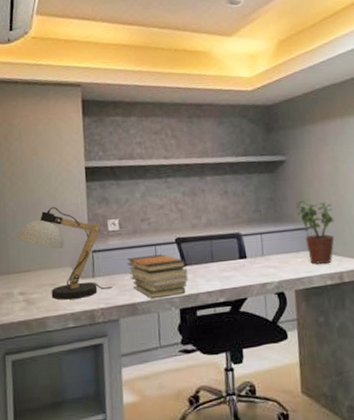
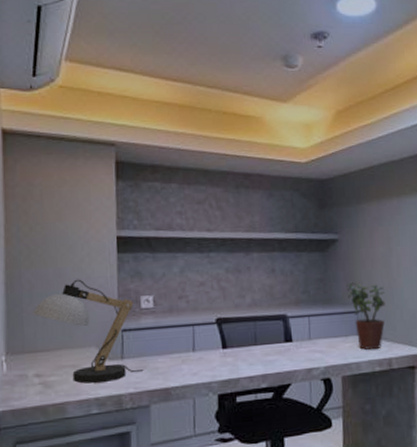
book stack: present [127,254,189,300] -> none [161,335,229,384]

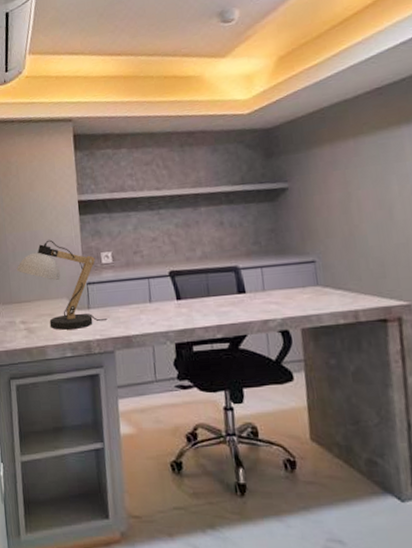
potted plant: present [347,281,386,350] -> none [301,230,348,302]

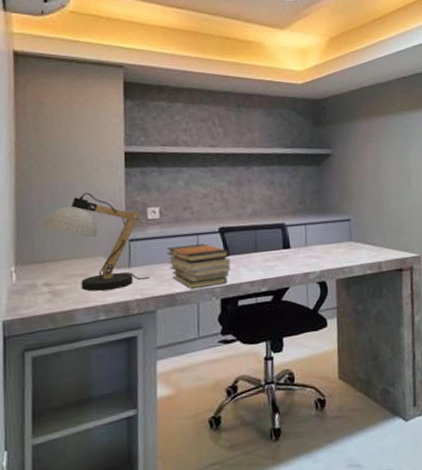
book stack: none [121,287,184,333] -> present [167,243,231,290]

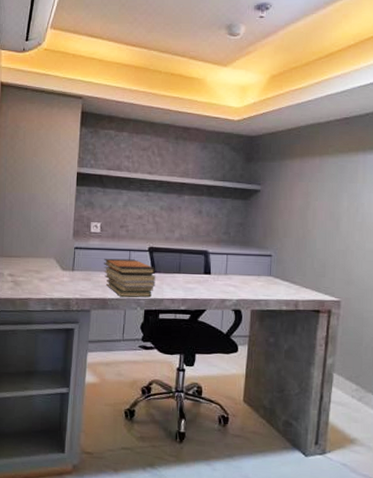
desk lamp: present [42,192,150,292] -> none [11,204,89,287]

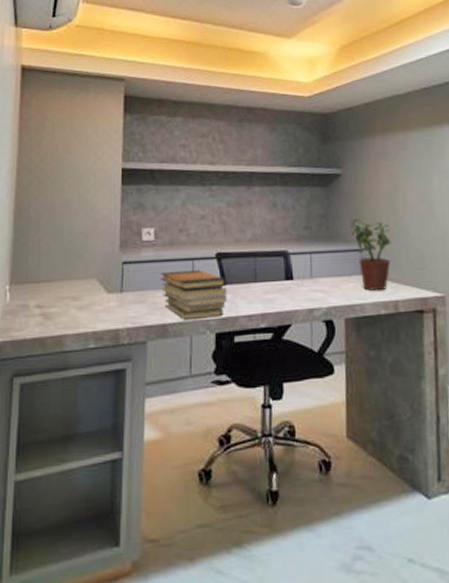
potted plant: none [264,228,298,291] -> present [350,218,391,292]

